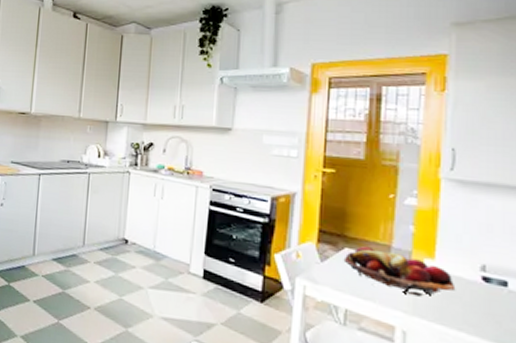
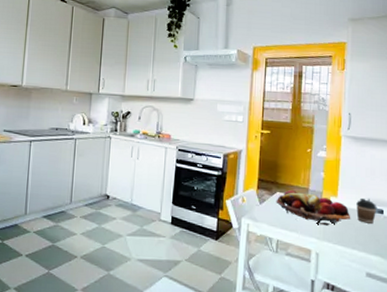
coffee cup: none [464,262,498,299] -> present [356,197,377,224]

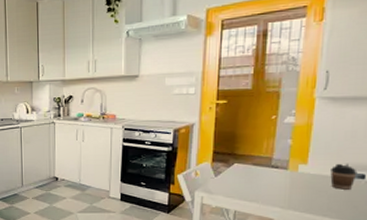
fruit basket: present [276,190,351,226] -> none [233,161,324,194]

